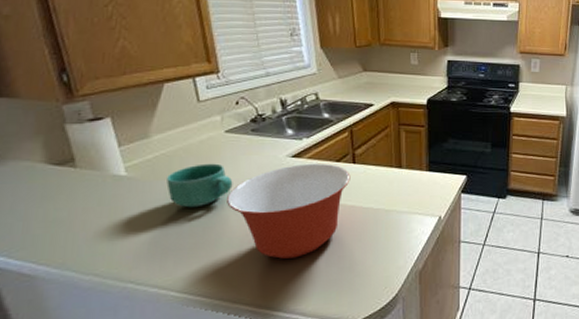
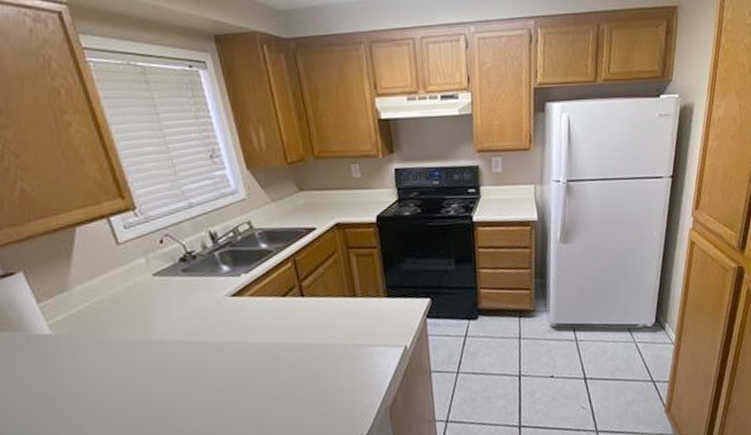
mug: present [166,163,233,208] -> none [97,311,171,363]
mixing bowl: present [227,164,351,259] -> none [166,300,301,409]

